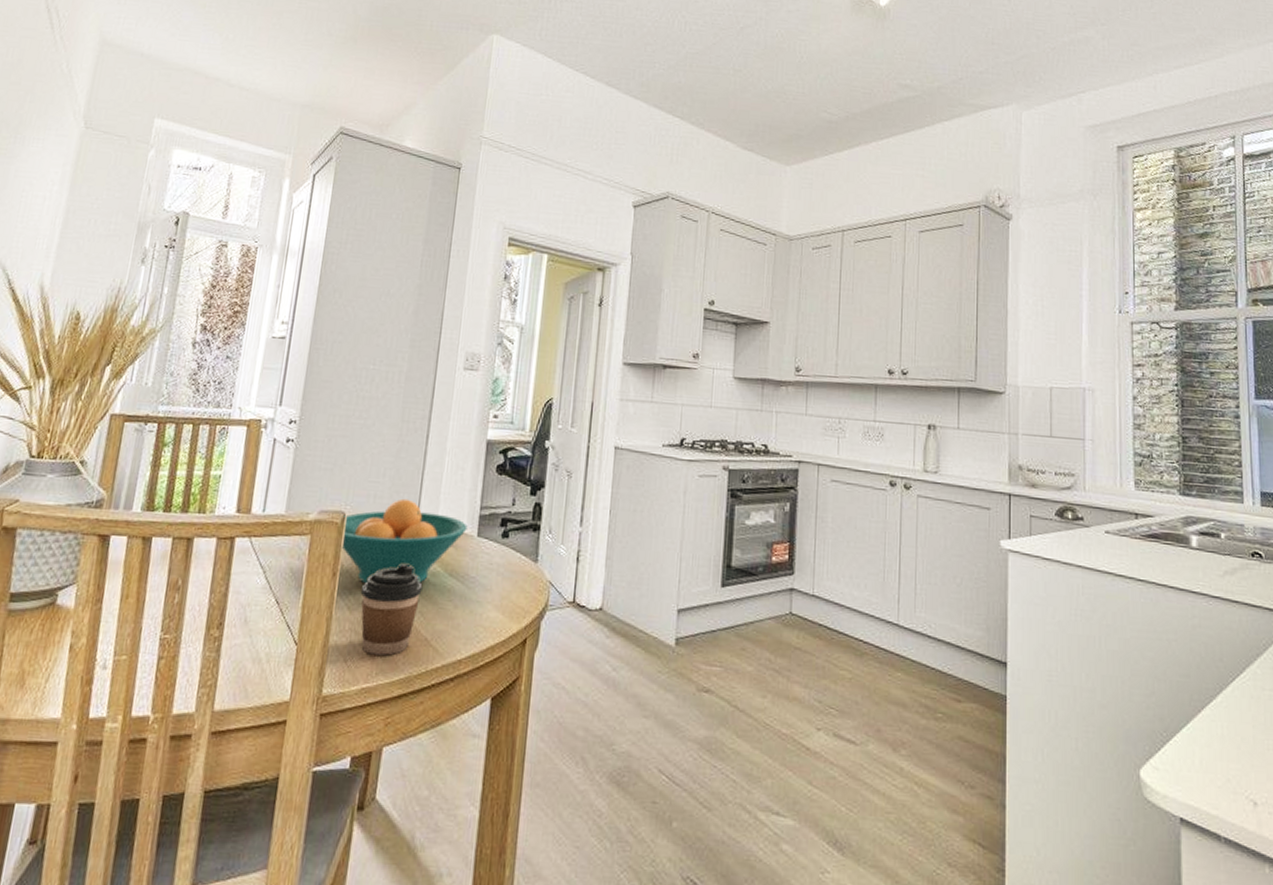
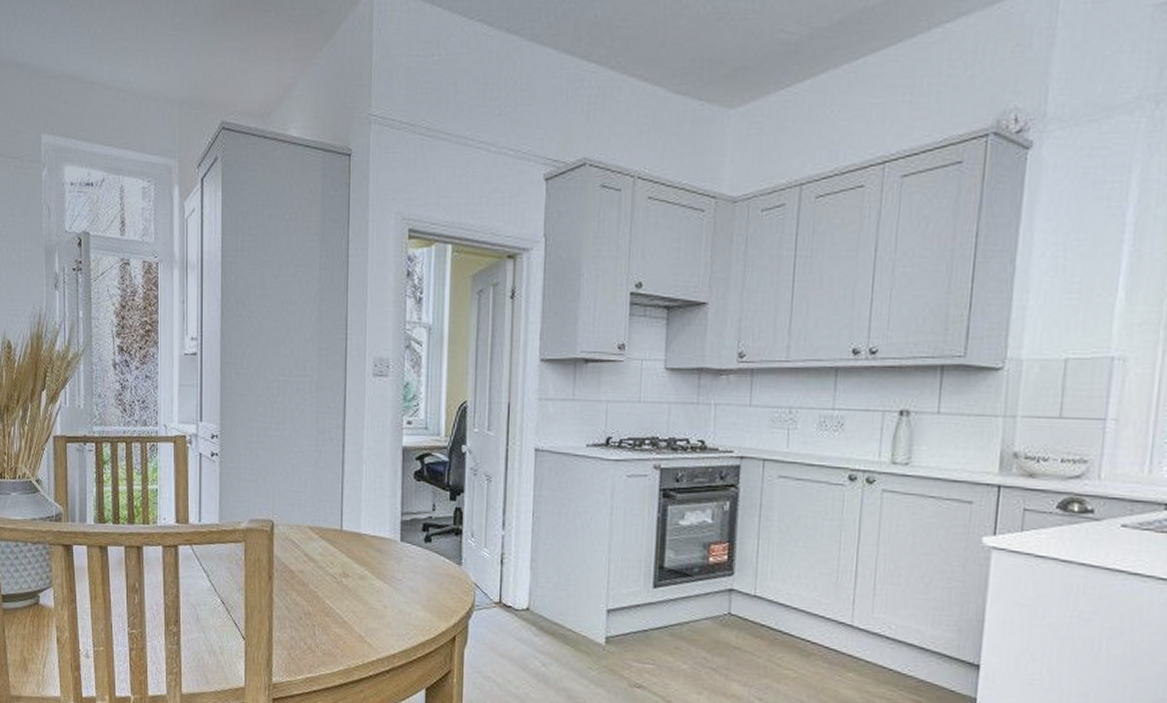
fruit bowl: present [340,498,468,584] -> none [272,506,390,586]
coffee cup: present [361,563,423,656] -> none [297,567,352,650]

